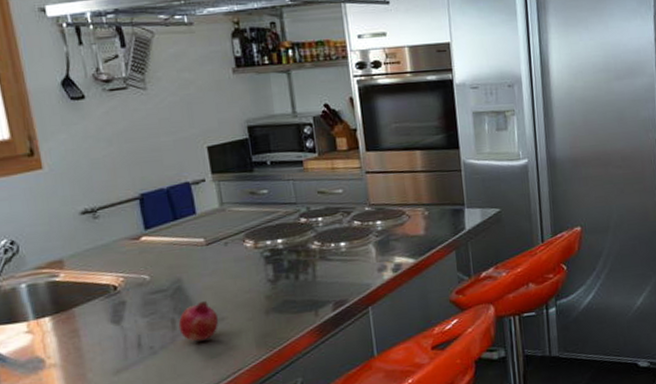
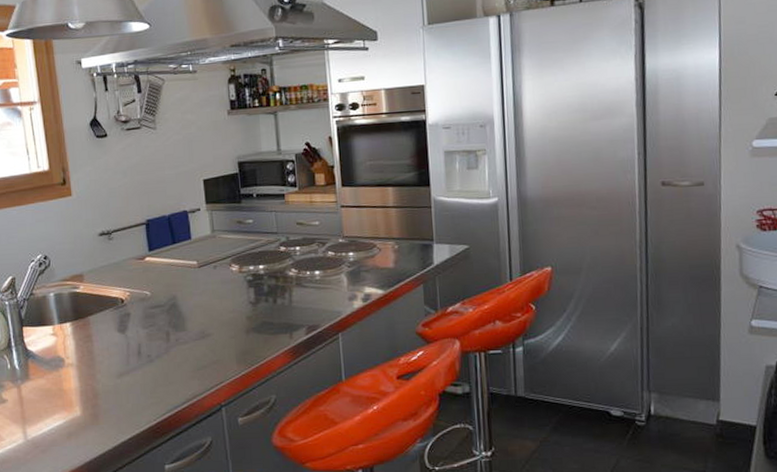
fruit: present [178,300,219,342] -> none [172,317,206,354]

